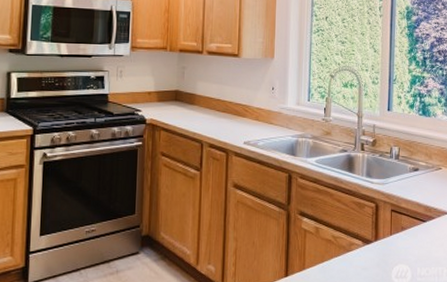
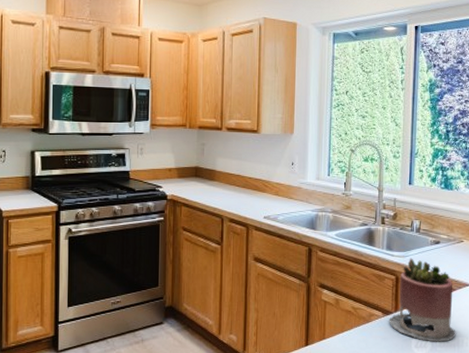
succulent planter: none [369,185,436,272] -> present [389,258,456,342]

